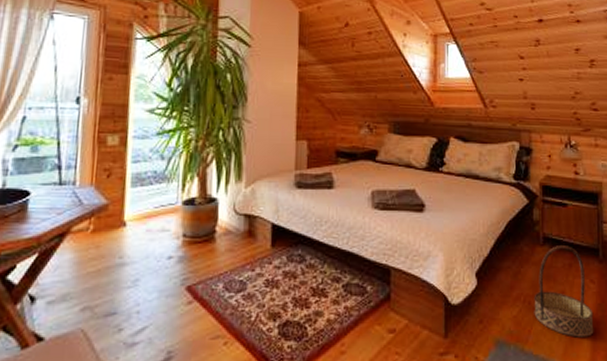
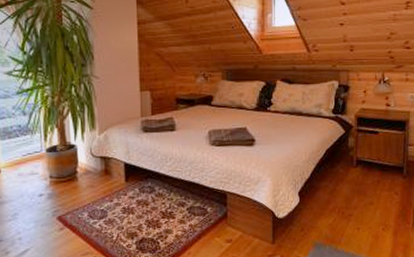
basket: present [534,246,594,338] -> none [346,166,396,237]

